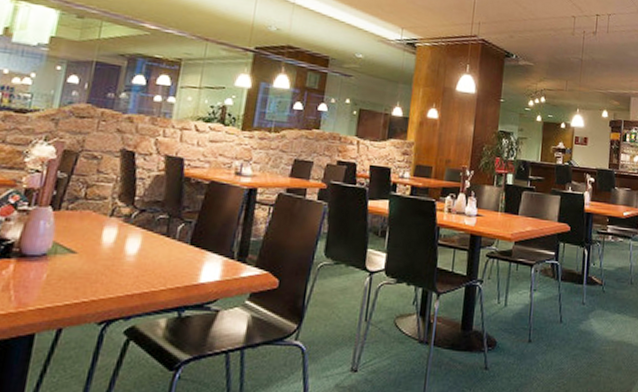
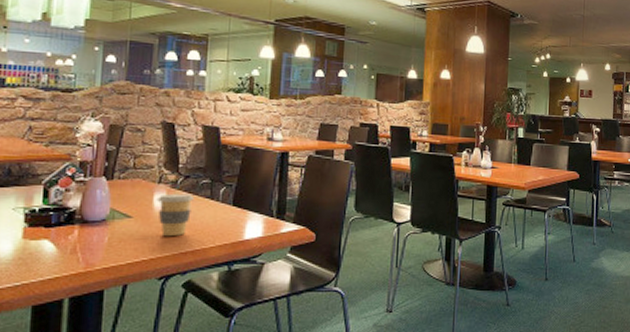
coffee cup: none [106,228,148,276] -> present [157,193,194,236]

